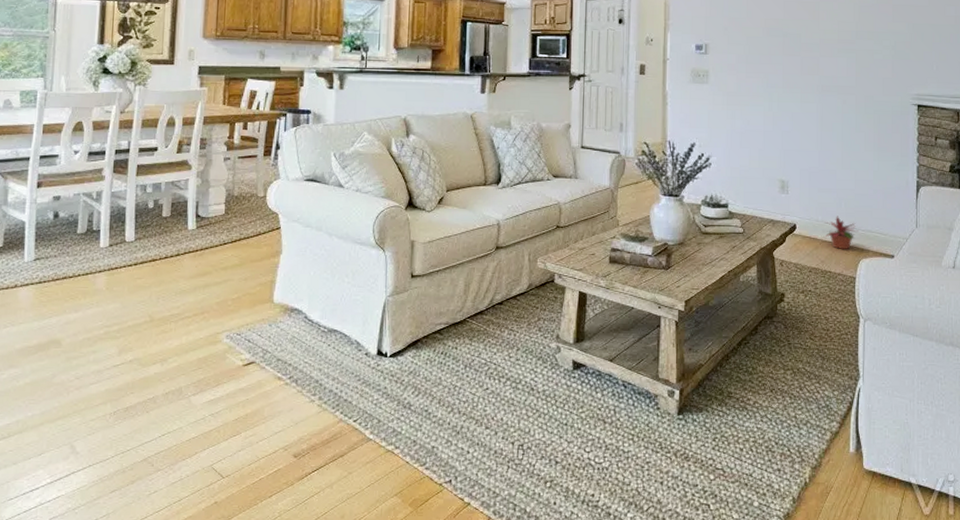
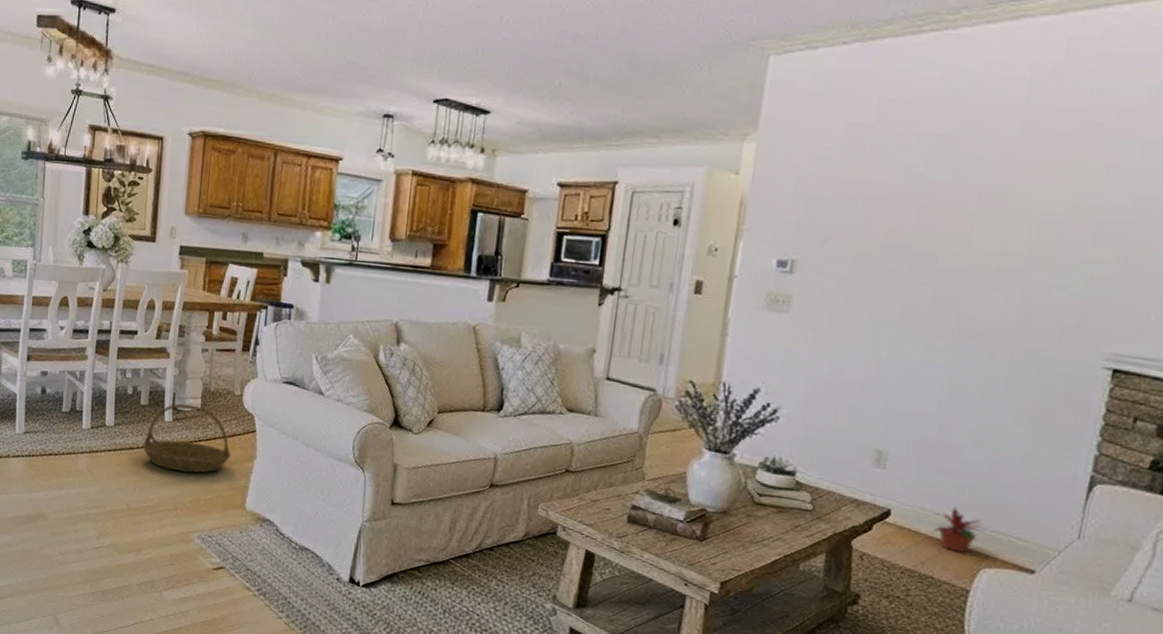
basket: none [165,211,257,275] -> present [142,403,231,473]

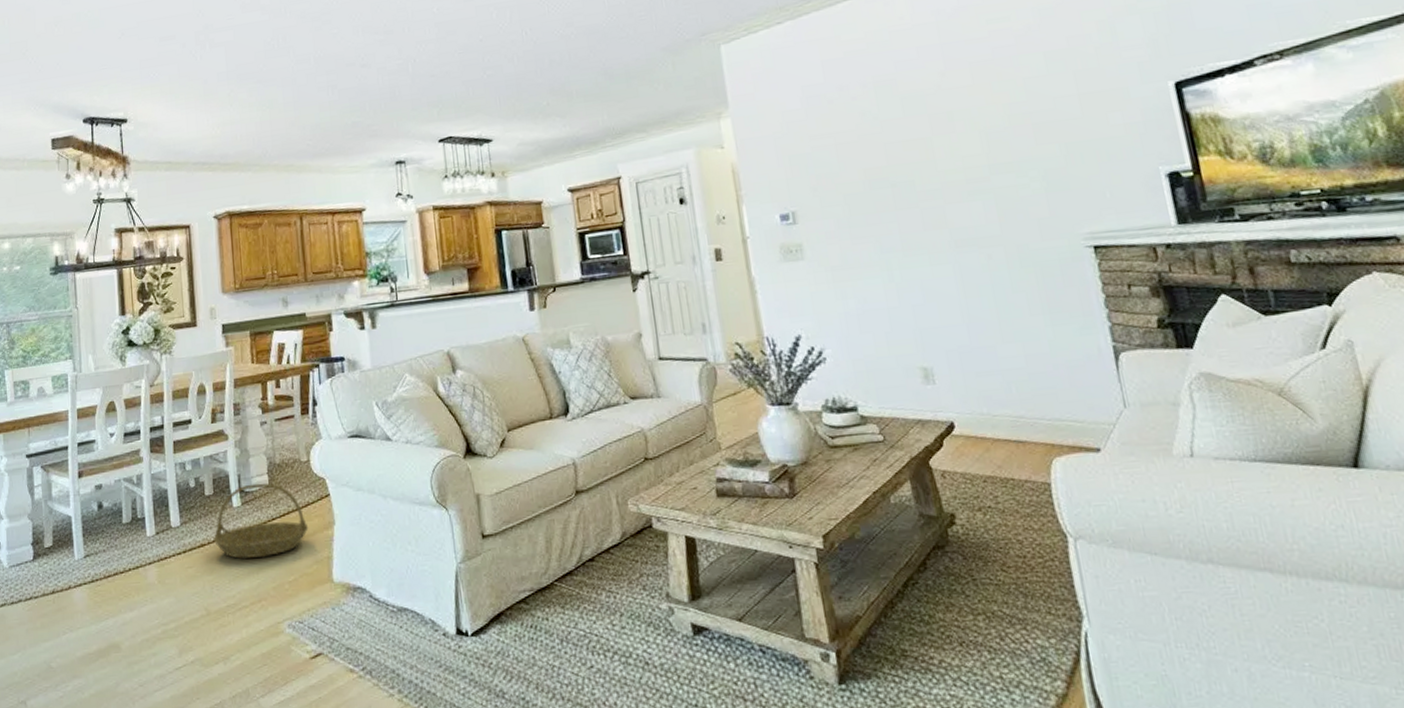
potted plant: present [931,506,986,553] -> none [995,404,1043,448]

